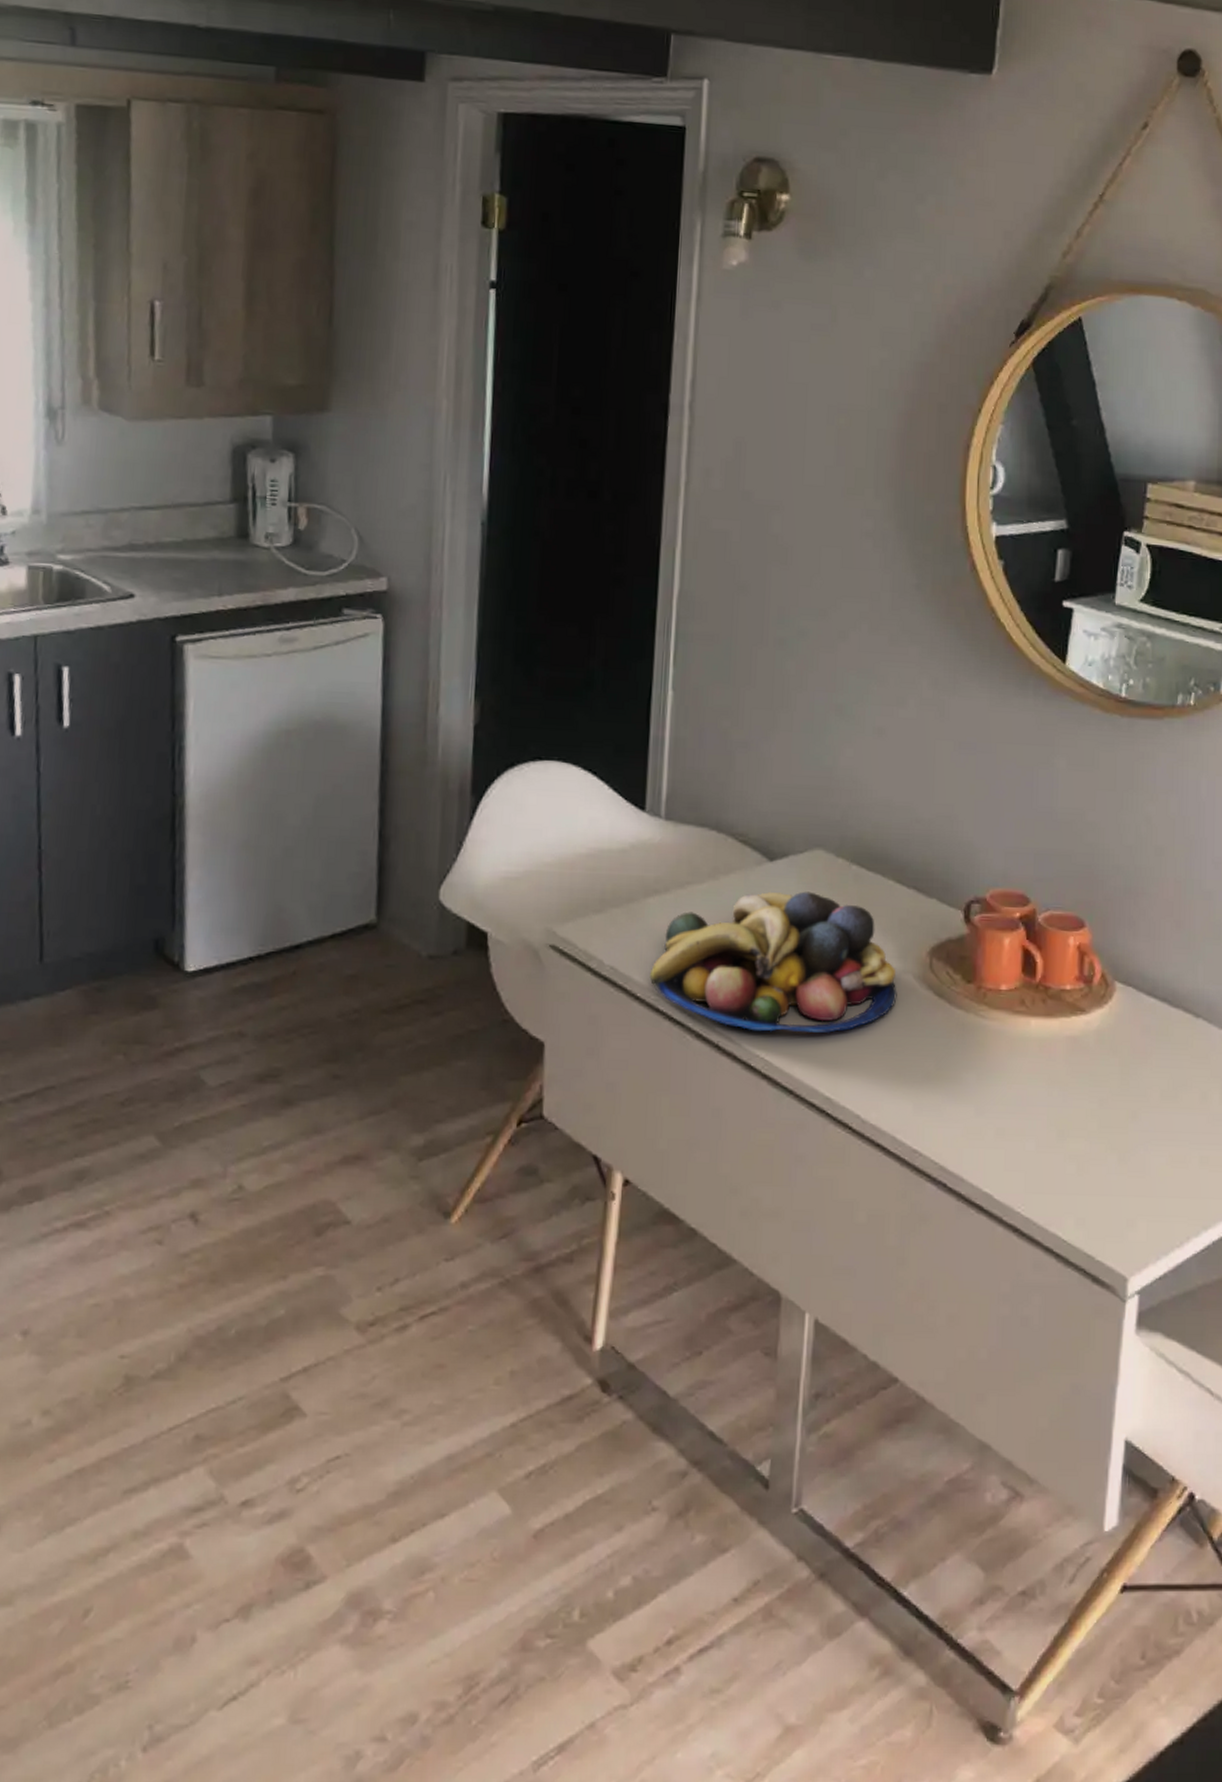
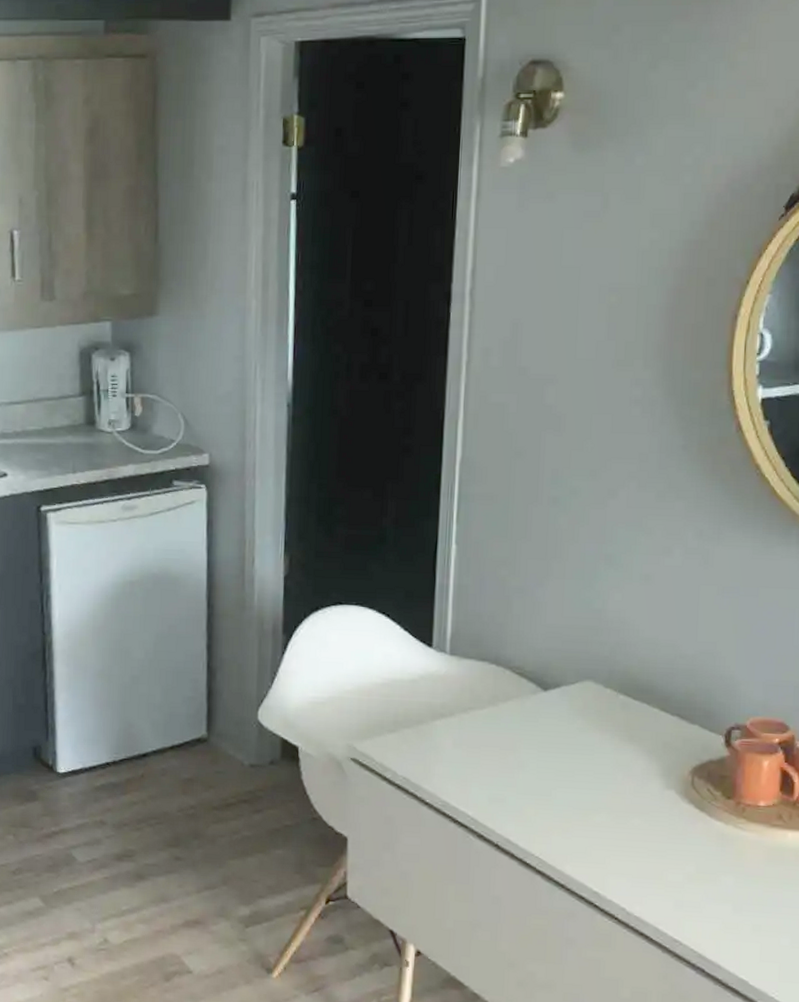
fruit bowl: present [649,891,897,1033] -> none [437,717,661,838]

